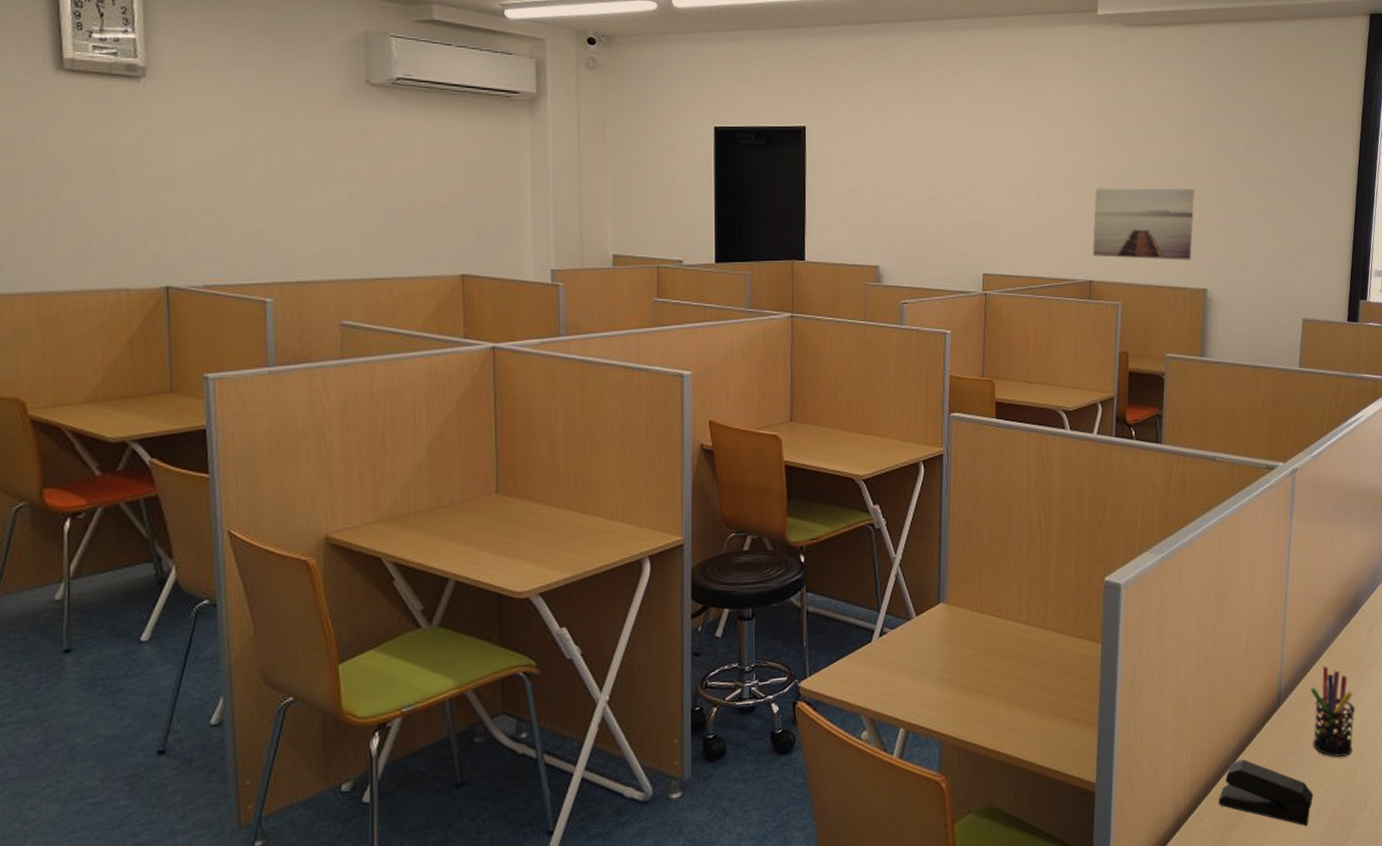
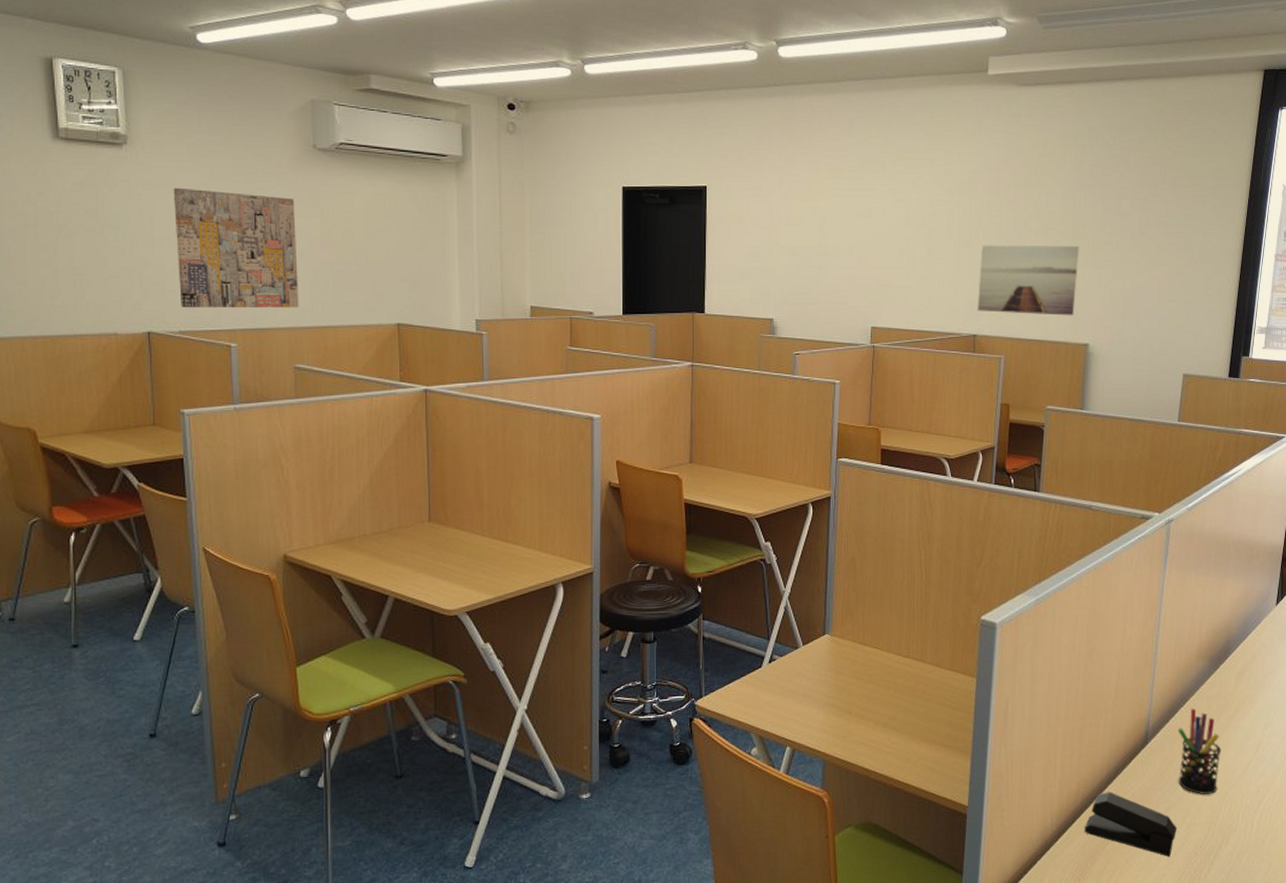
wall art: none [200,125,348,260] -> present [173,187,299,308]

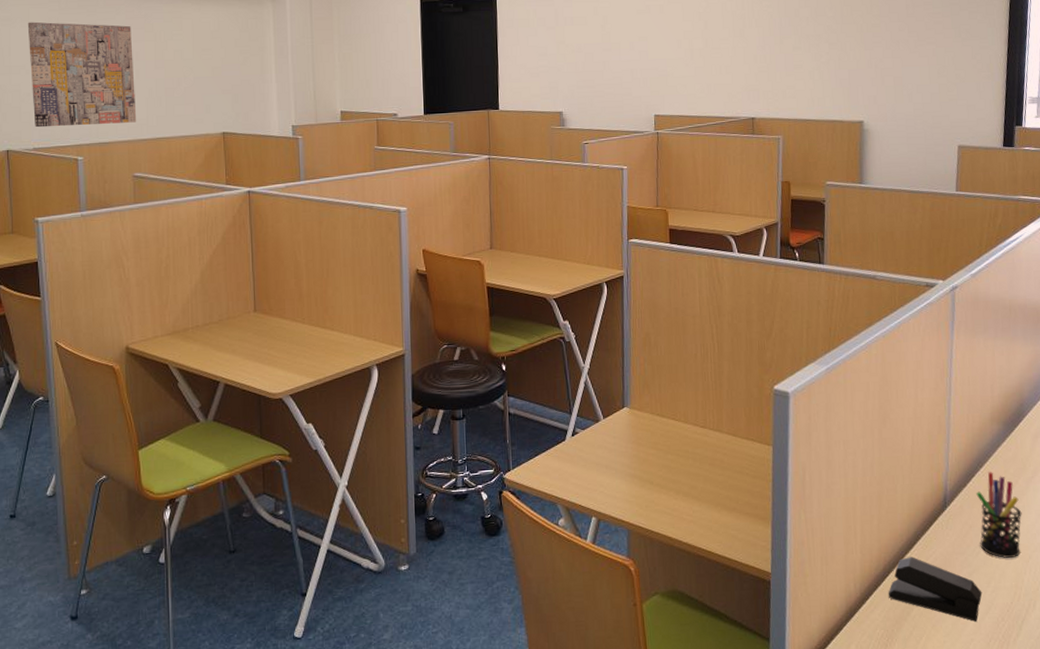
wall art: present [977,244,1079,316] -> none [753,29,849,96]

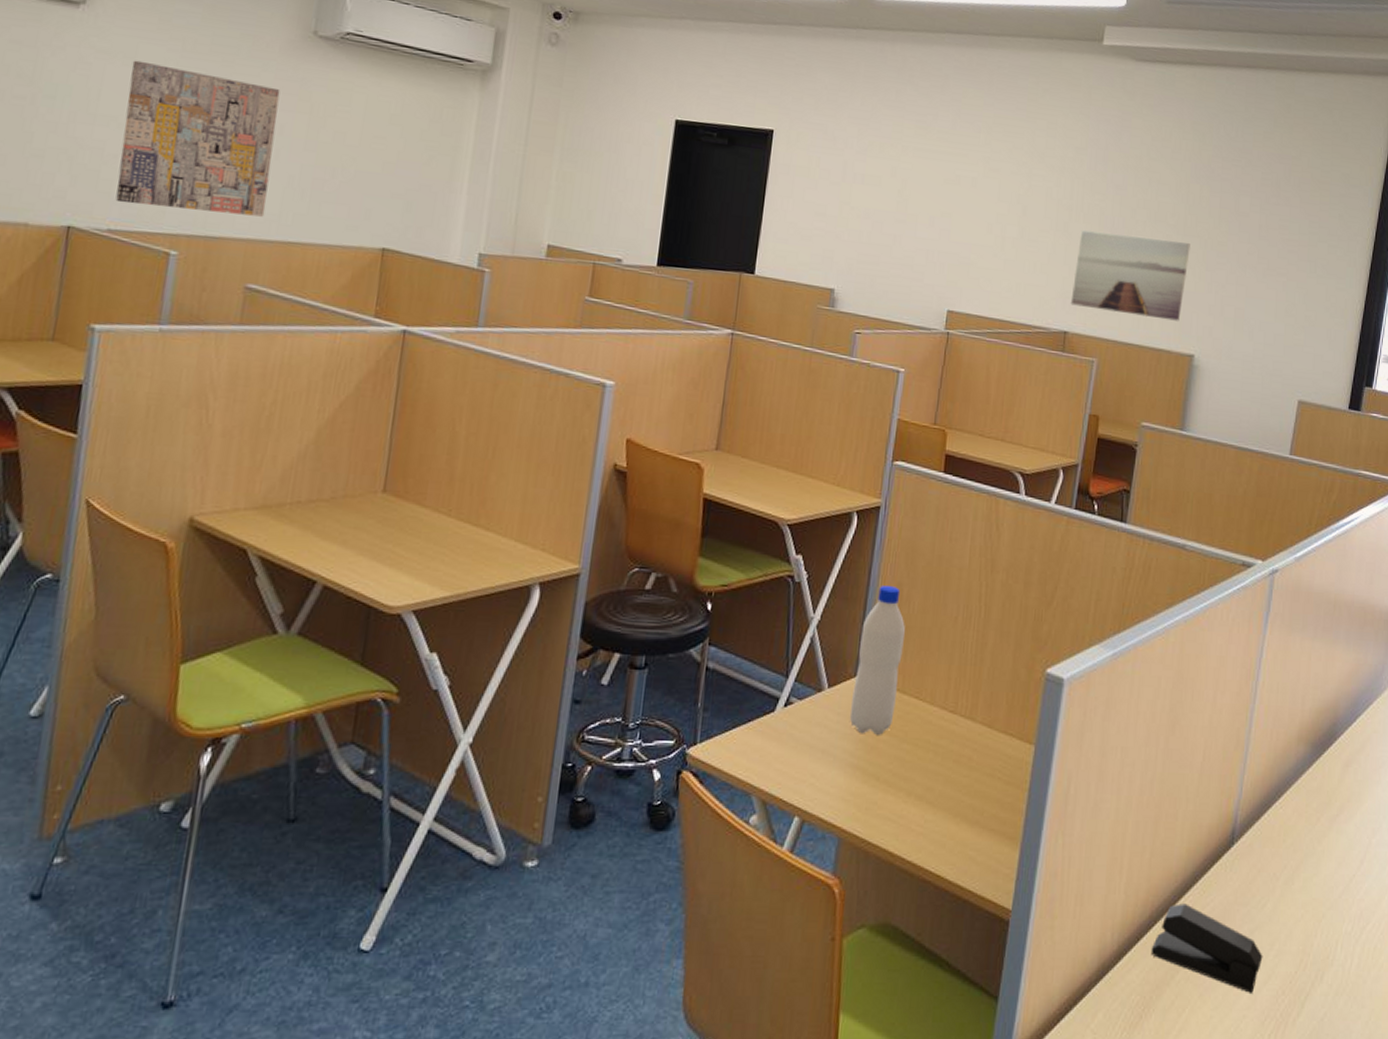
water bottle: none [622,336,658,451] -> present [849,586,906,735]
wall art: none [753,29,849,96] -> present [1070,230,1190,321]
pen holder: present [976,472,1022,558] -> none [1267,804,1321,915]

